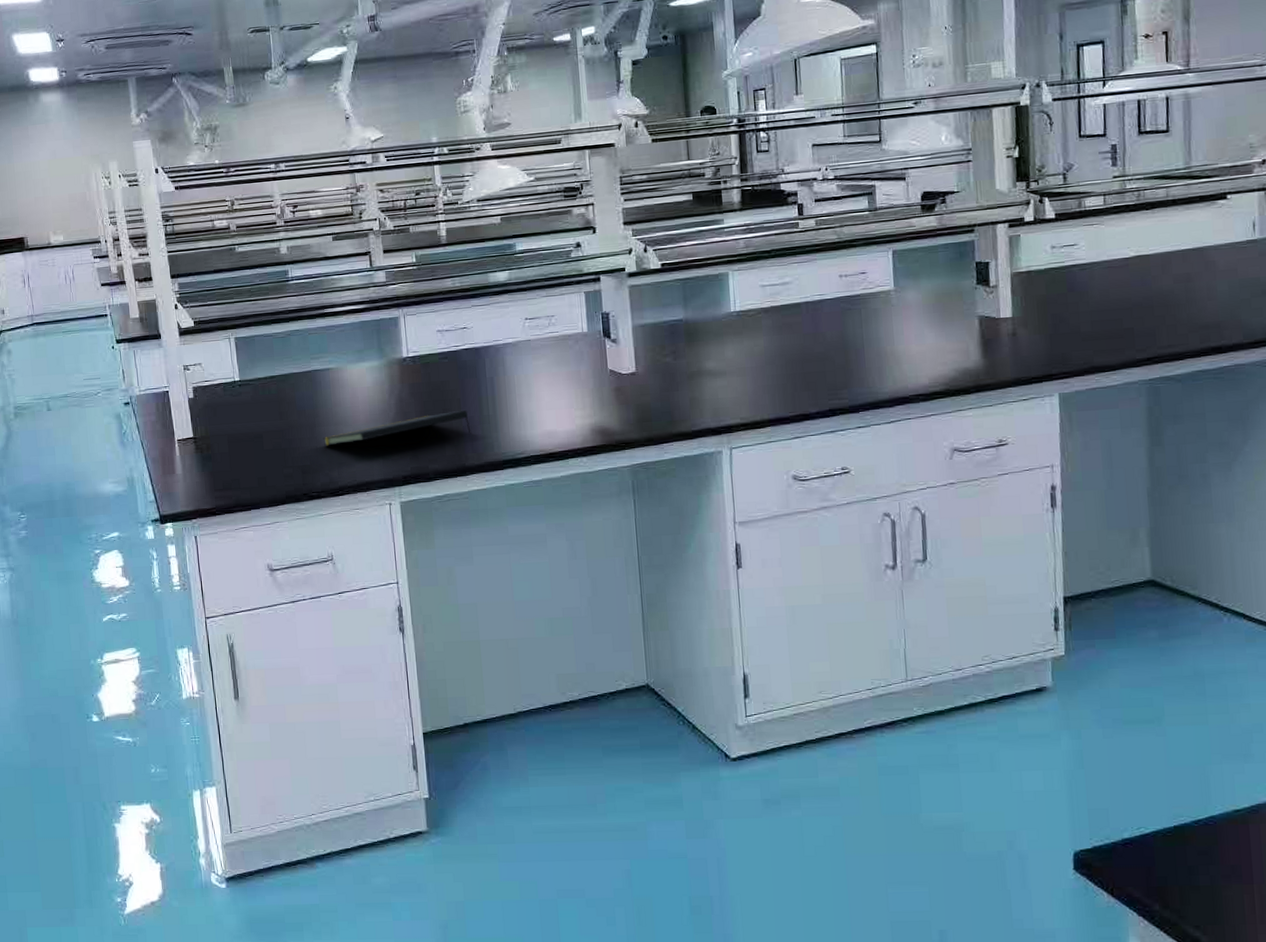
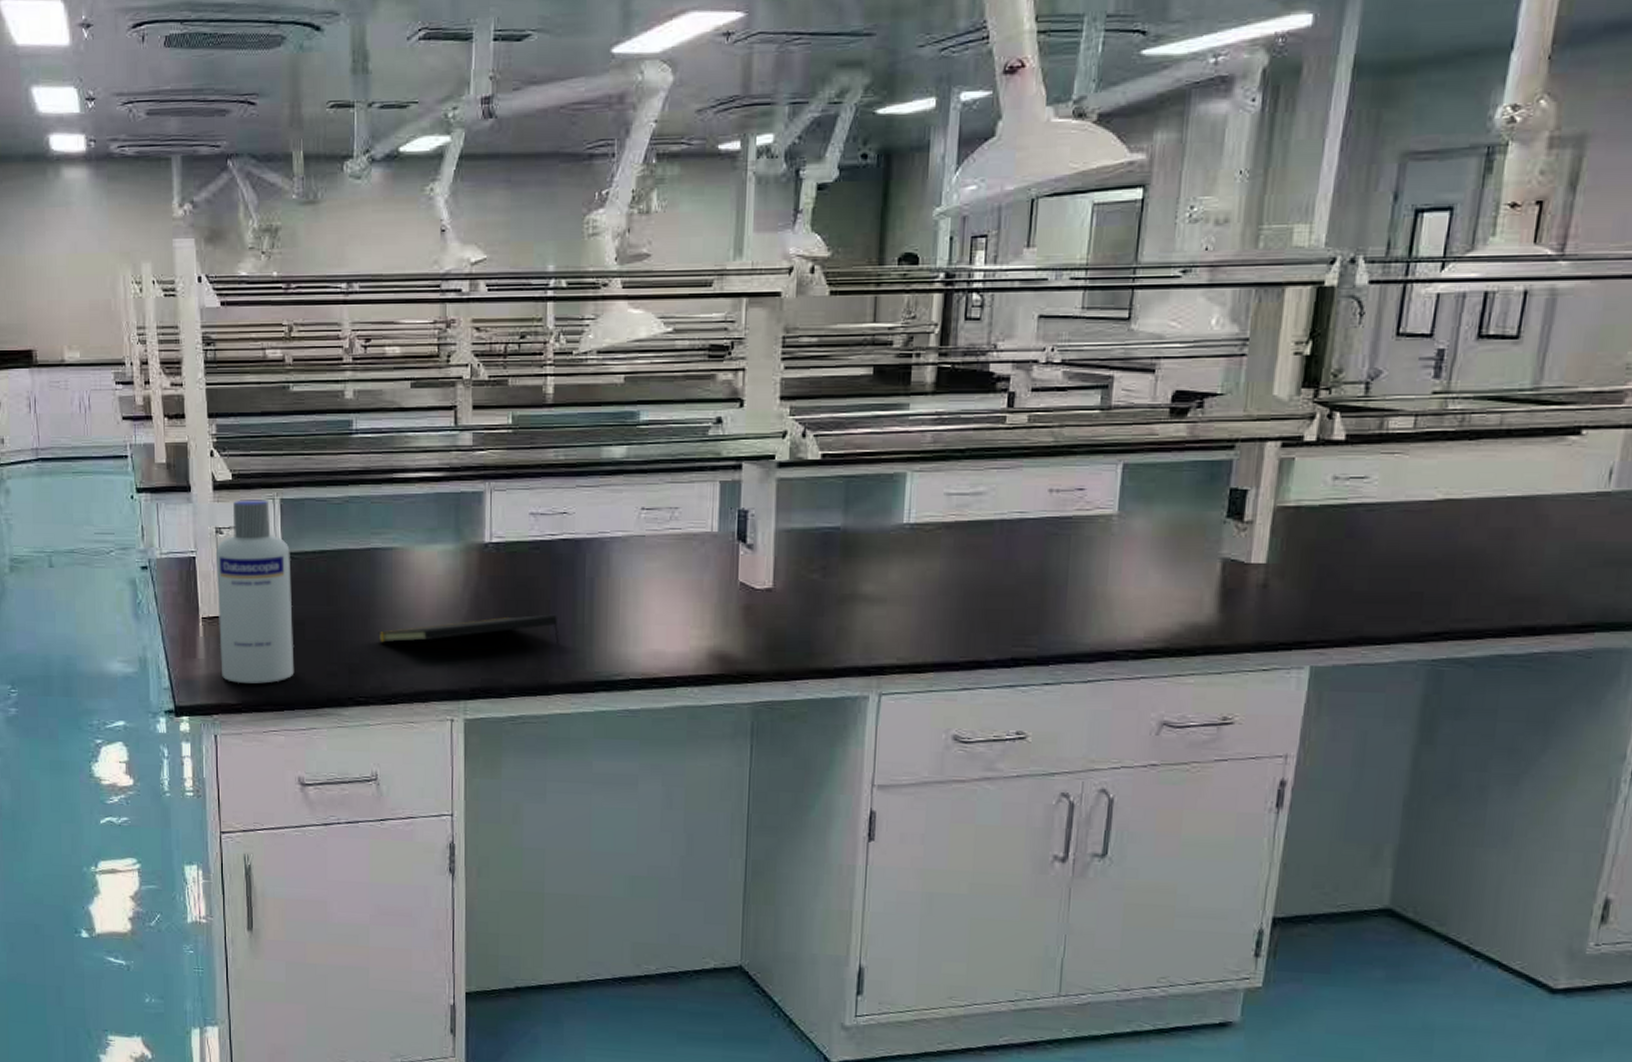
screw cap bottle: none [185,339,257,491] -> present [215,499,295,684]

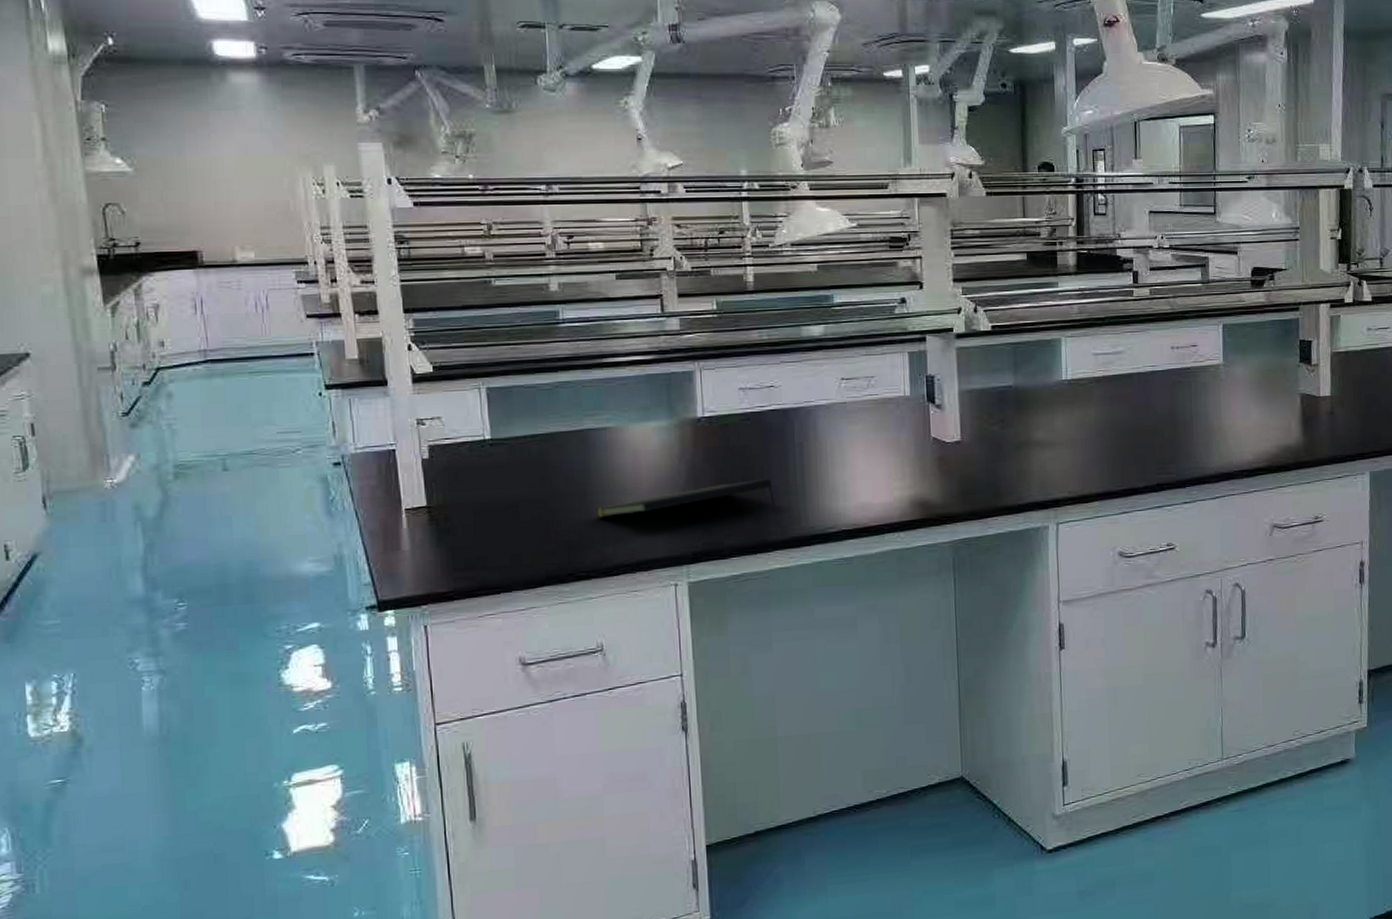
screw cap bottle: present [215,499,295,684] -> none [417,389,510,571]

